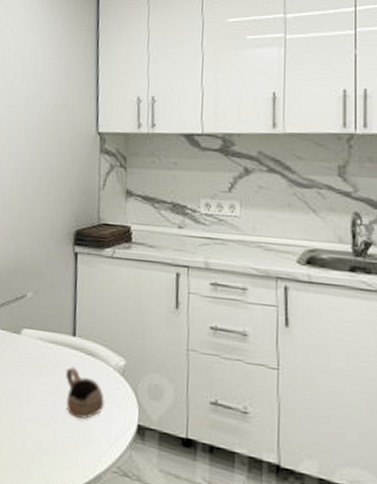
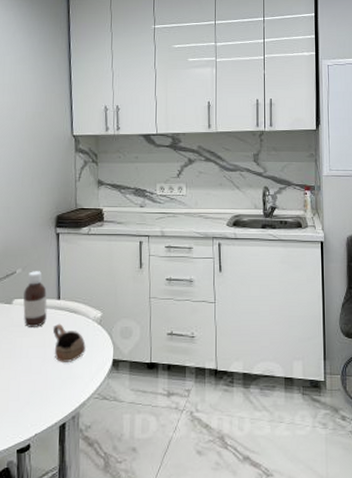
bottle: none [32,296,61,368] -> present [23,271,47,327]

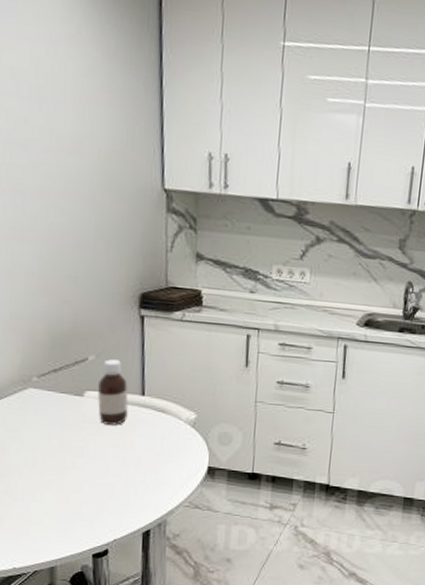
cup: present [52,323,86,362] -> none [135,423,176,467]

